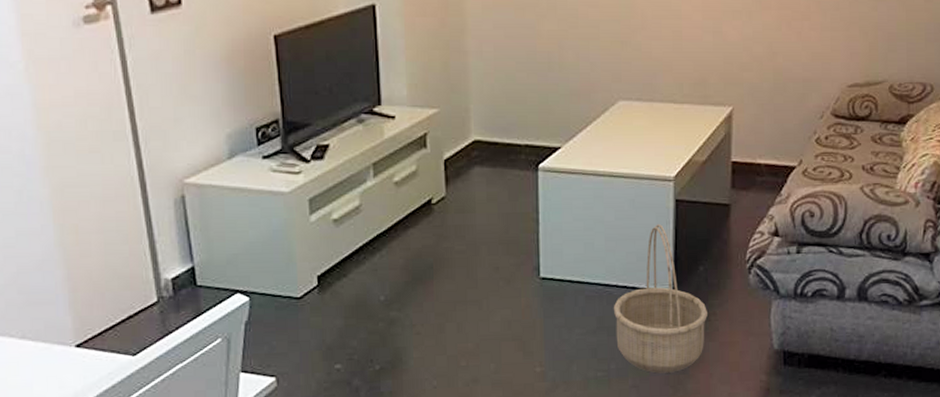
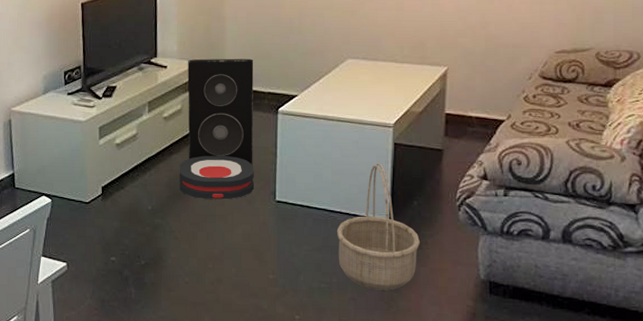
robot vacuum: none [417,226,513,282] -> present [179,155,254,200]
speaker: none [422,103,510,237] -> present [187,58,254,166]

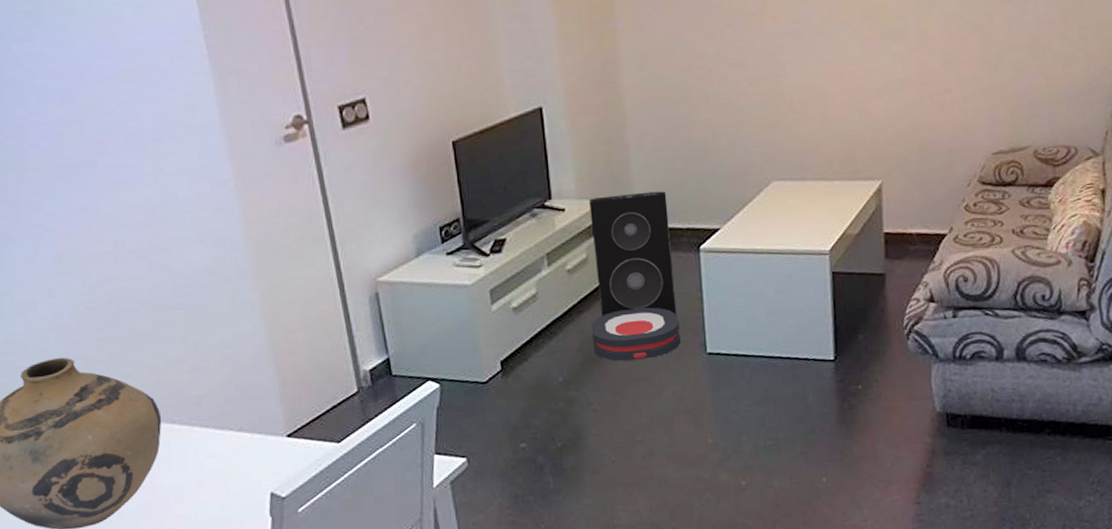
basket: present [336,162,421,291] -> none [778,295,870,440]

